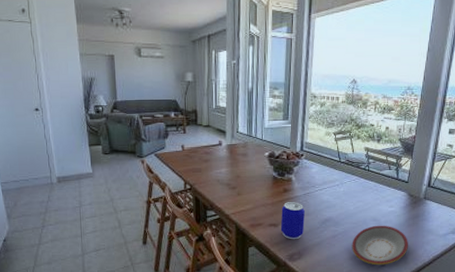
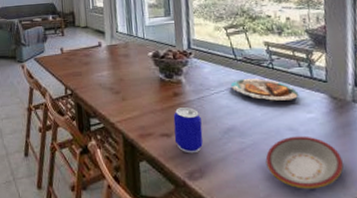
plate: none [332,178,385,198] -> present [230,78,299,102]

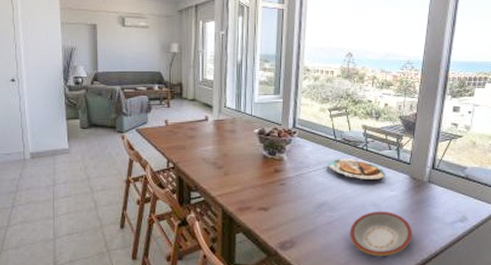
beer can: present [173,107,203,154] -> none [271,184,297,226]

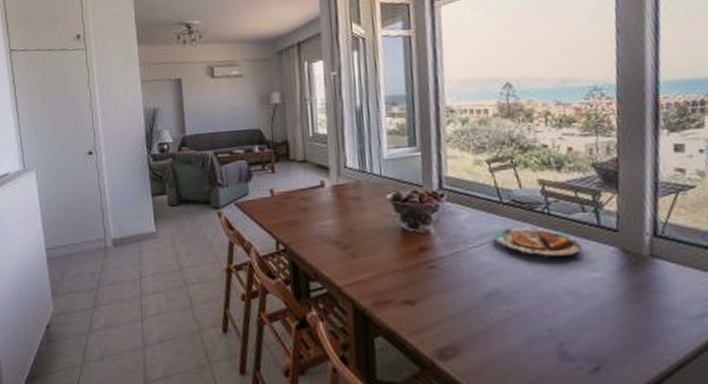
plate: present [349,211,412,257] -> none [537,301,637,369]

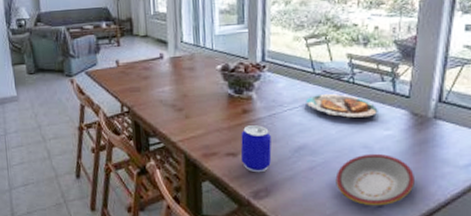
beer can: none [418,266,458,326] -> present [240,125,272,173]
plate: none [537,301,637,369] -> present [335,153,415,206]

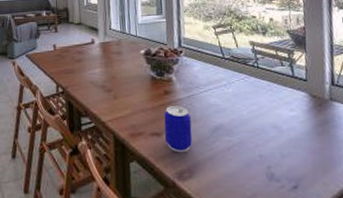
plate: present [305,93,378,119] -> none [218,76,282,100]
plate: present [335,153,415,206] -> none [251,133,323,187]

